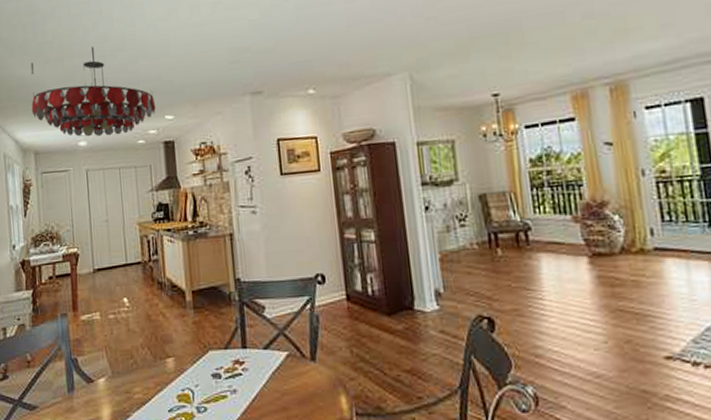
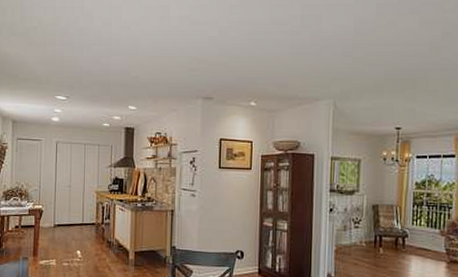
chandelier: present [31,46,156,137] -> none [13,37,122,116]

